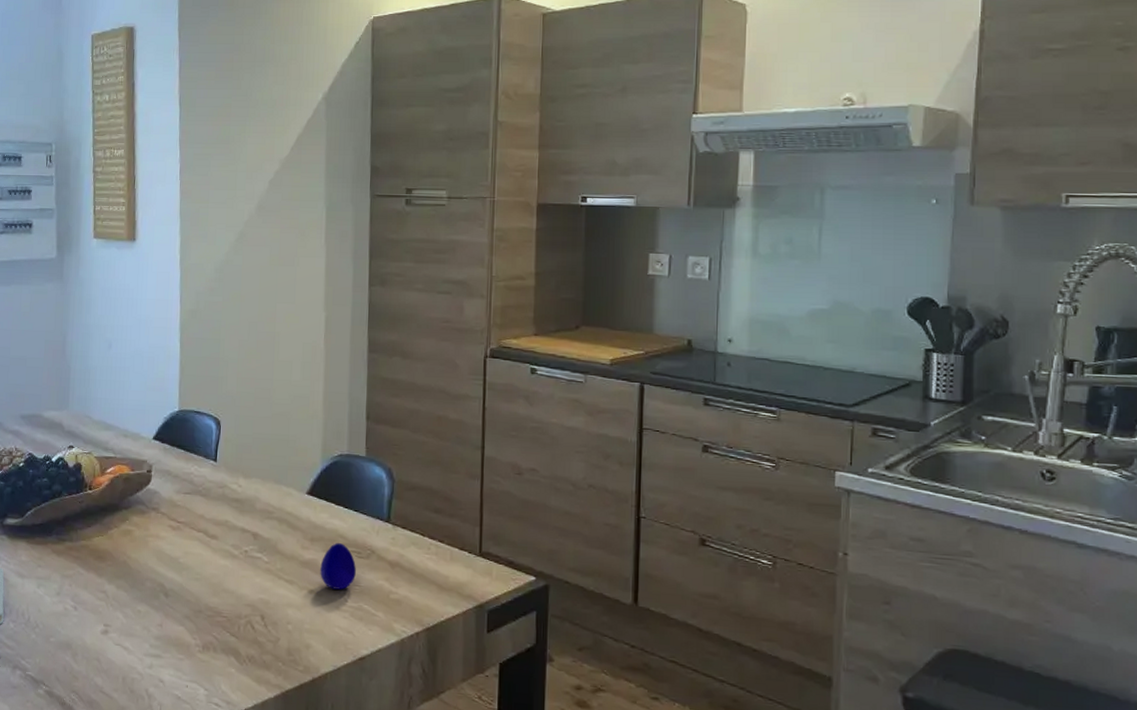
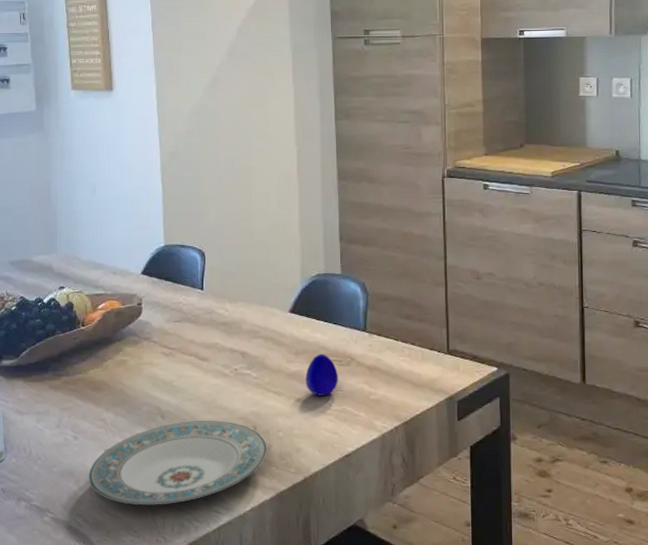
plate: none [86,603,275,690] -> present [89,420,267,505]

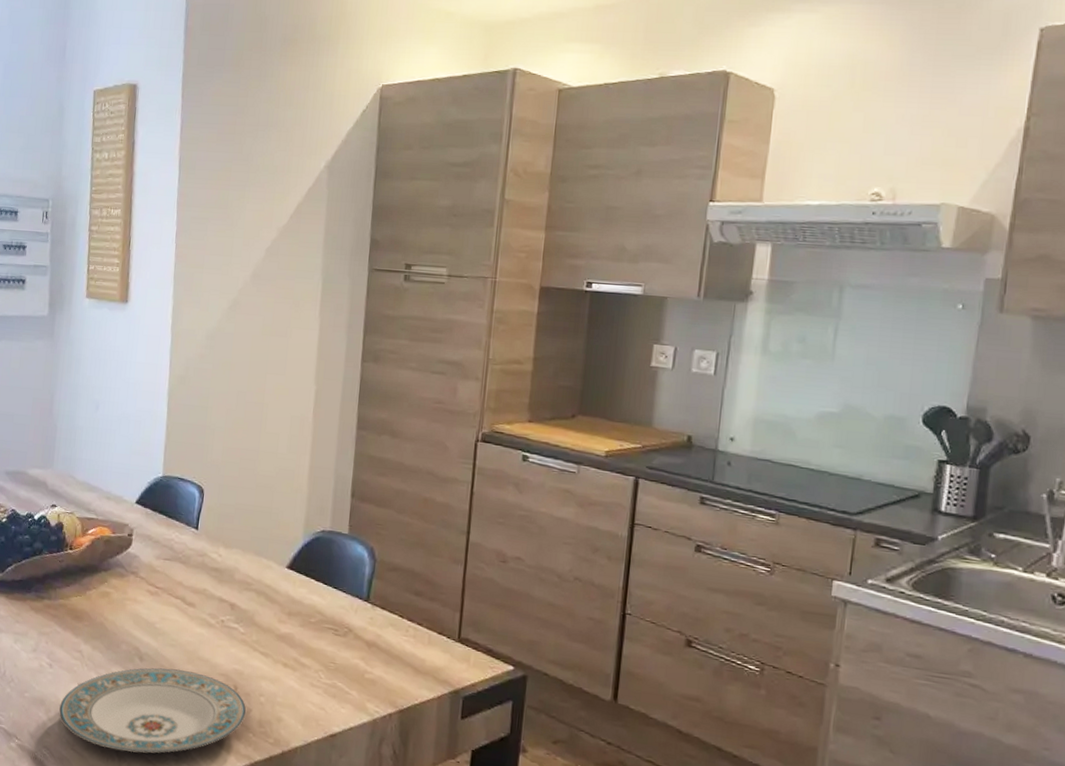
decorative egg: present [305,353,338,396] -> none [295,618,332,666]

